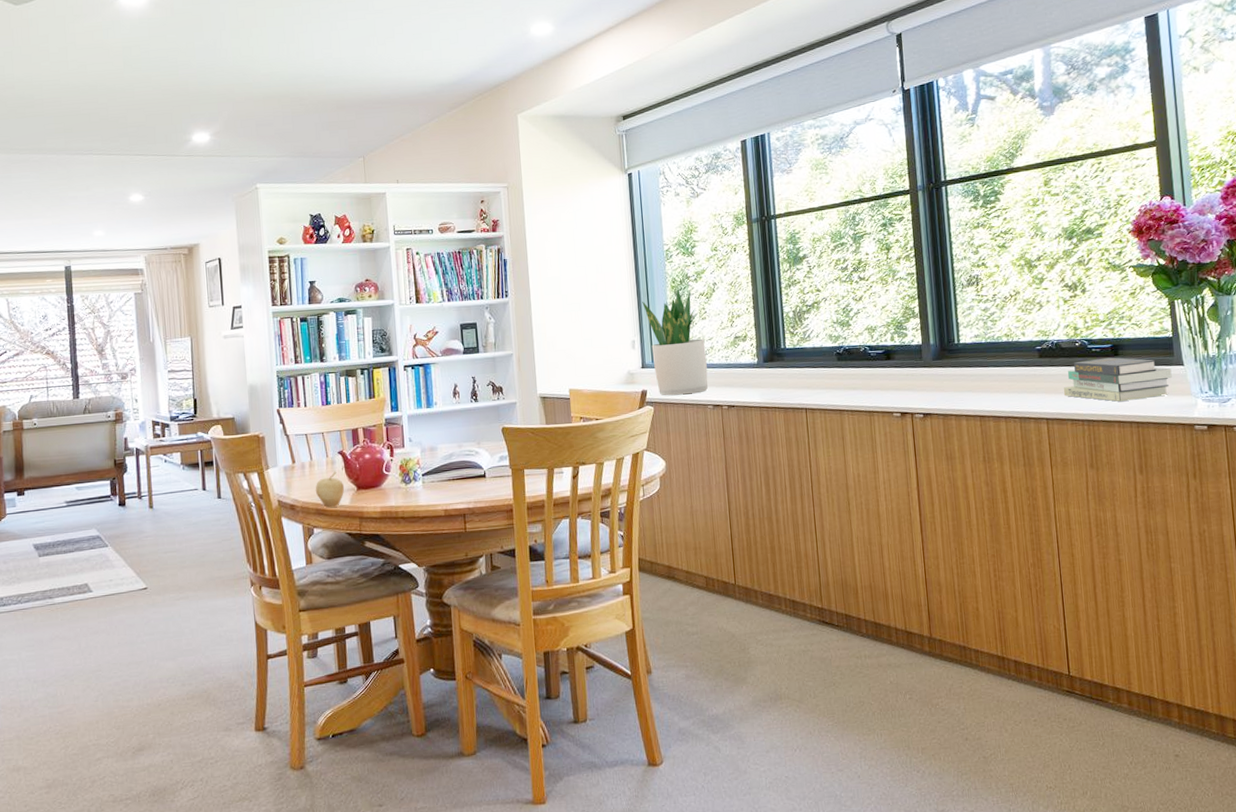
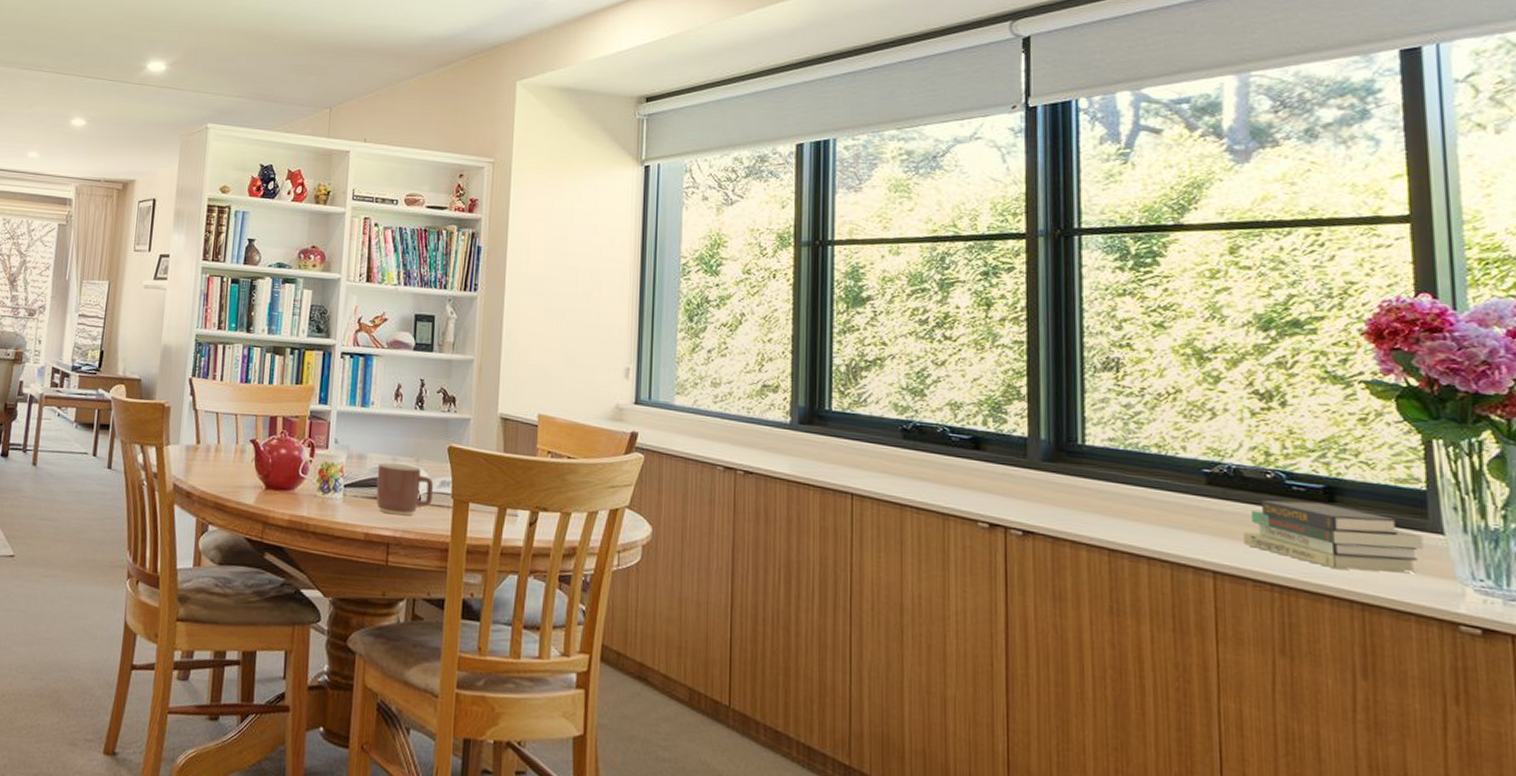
fruit: present [315,471,345,508] -> none [217,462,252,505]
mug: none [447,448,495,491] -> present [376,462,434,516]
planter: present [642,290,708,396] -> none [644,315,722,448]

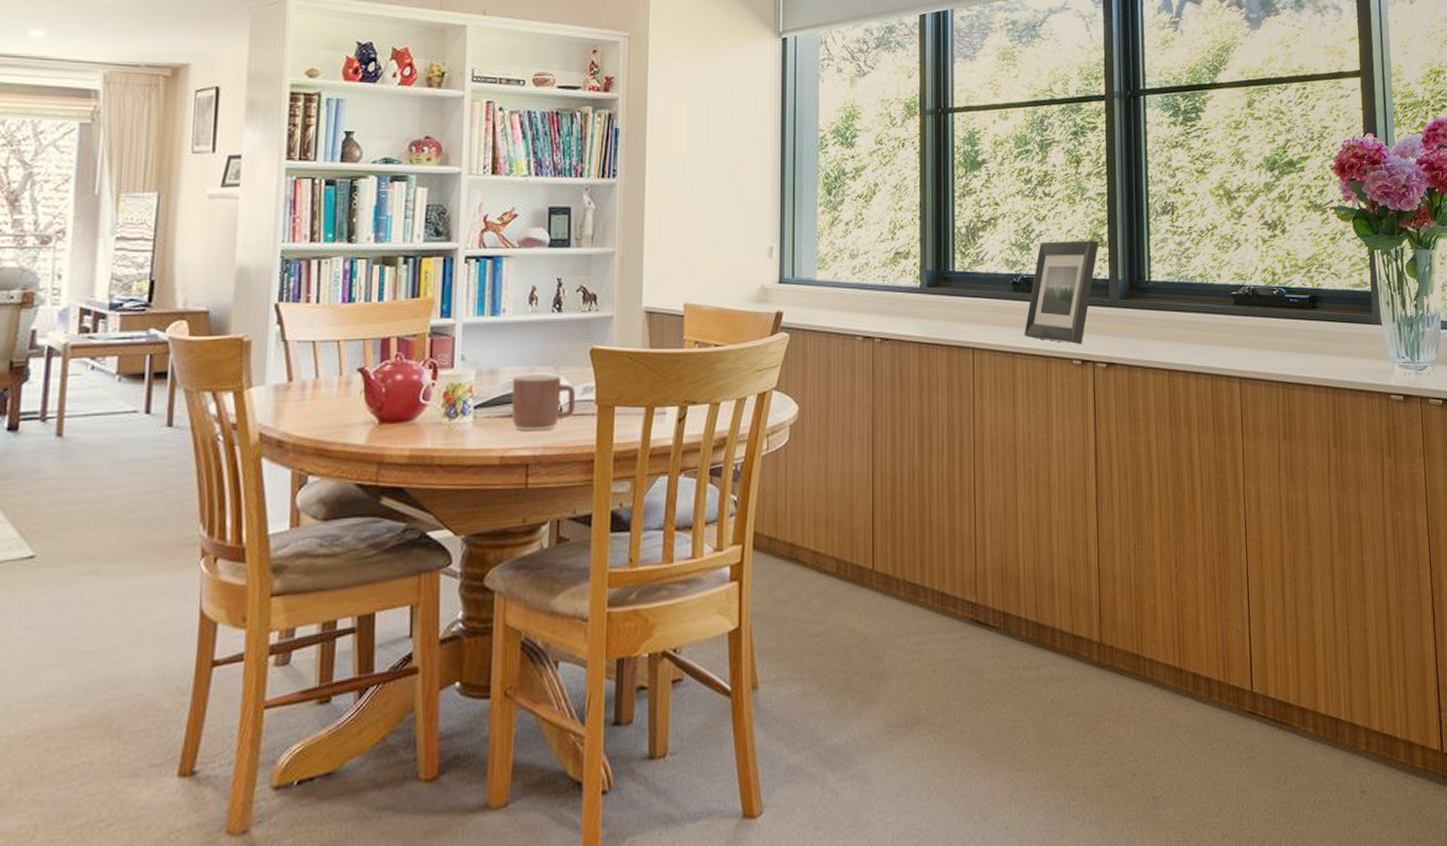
picture frame: none [915,388,1015,507] -> present [1024,240,1099,345]
books: present [1242,500,1424,573] -> none [1258,310,1370,362]

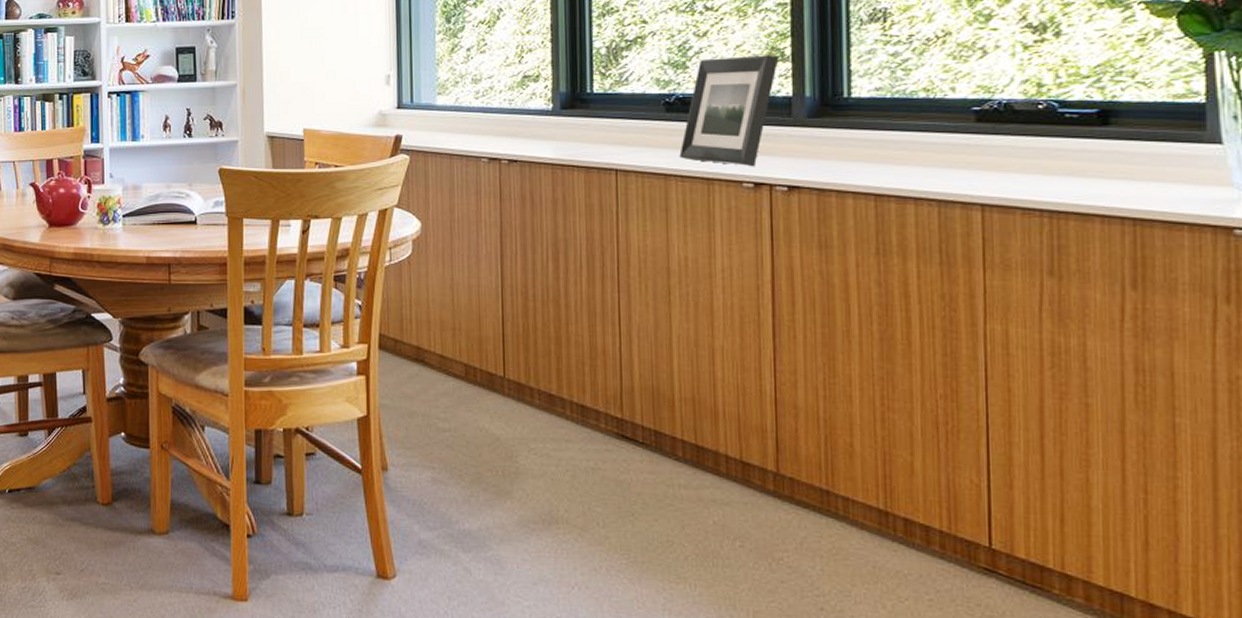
mug: present [511,374,576,432] -> none [153,190,209,237]

